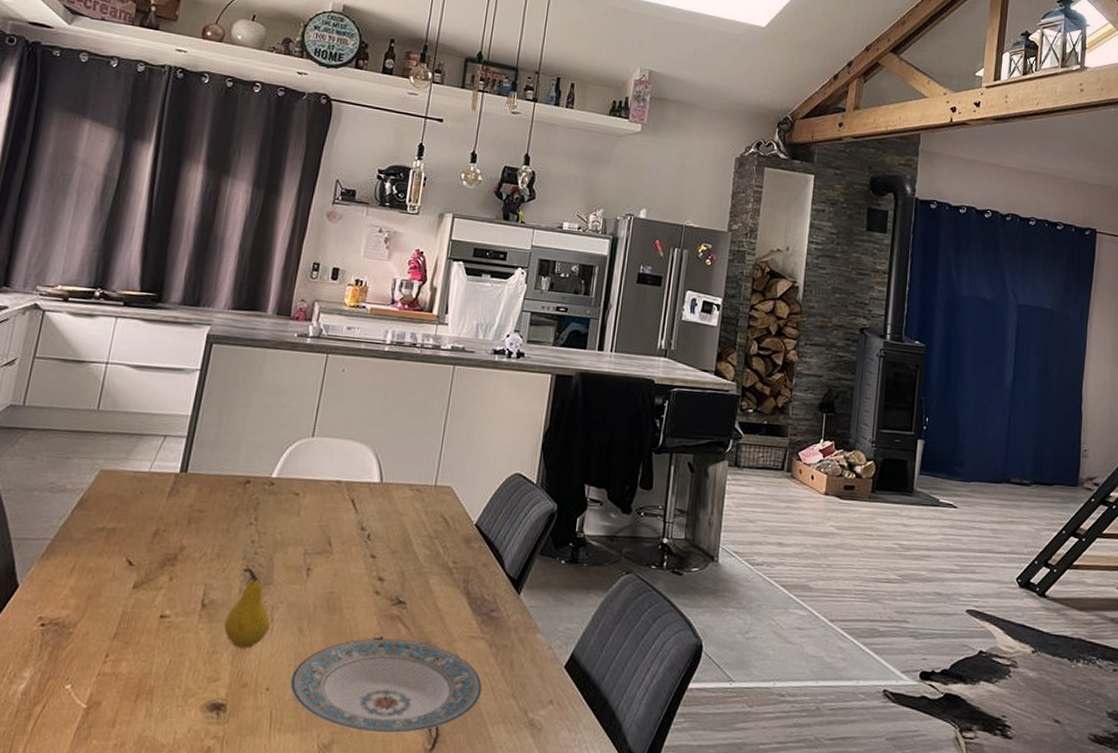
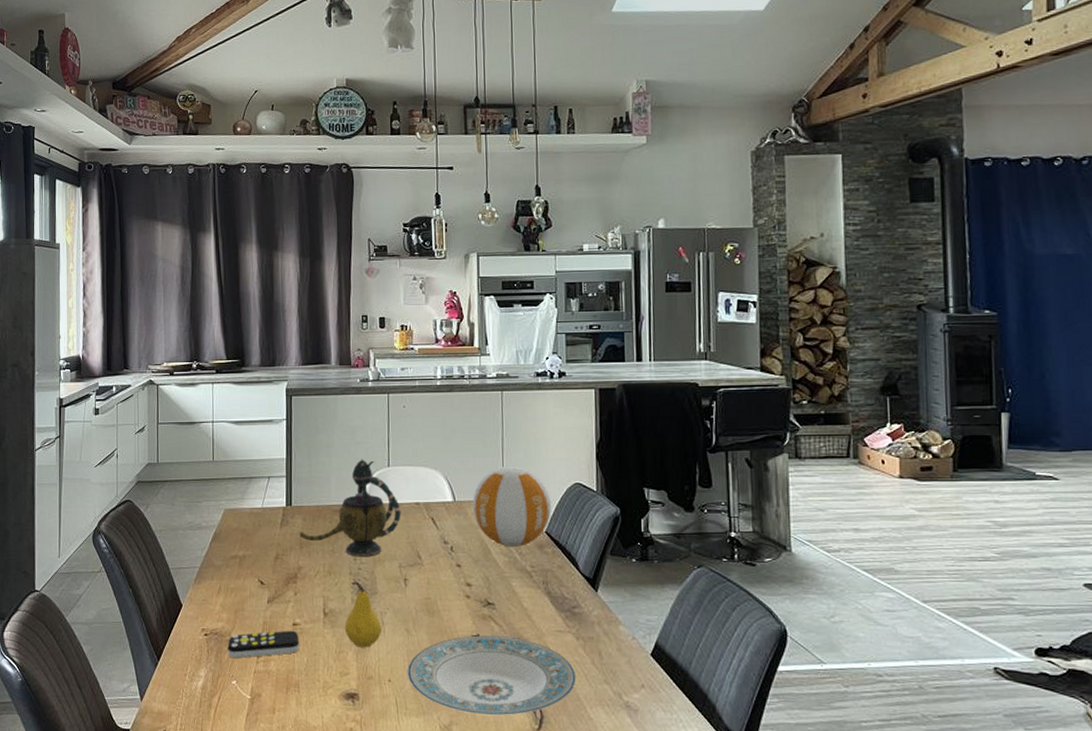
remote control: none [67,623,166,657] -> present [227,630,300,659]
teapot: none [189,425,319,540] -> present [300,459,401,558]
volleyball: none [399,447,488,540] -> present [472,465,552,548]

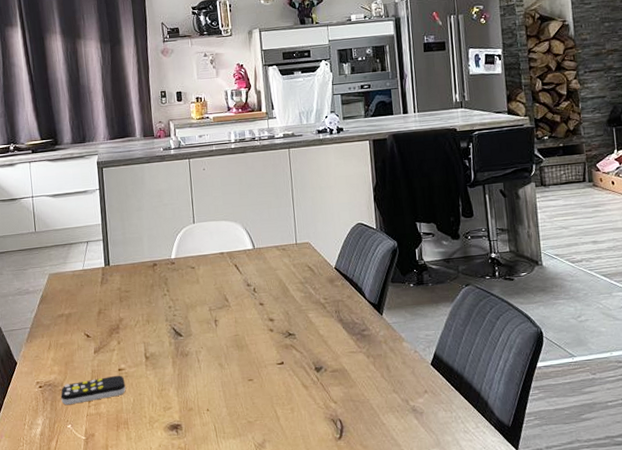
teapot: present [300,459,401,558] -> none [119,218,208,305]
fruit: present [344,581,382,648] -> none [164,326,198,384]
plate: present [407,635,576,716] -> none [222,361,369,431]
volleyball: present [472,465,552,548] -> none [269,213,339,284]

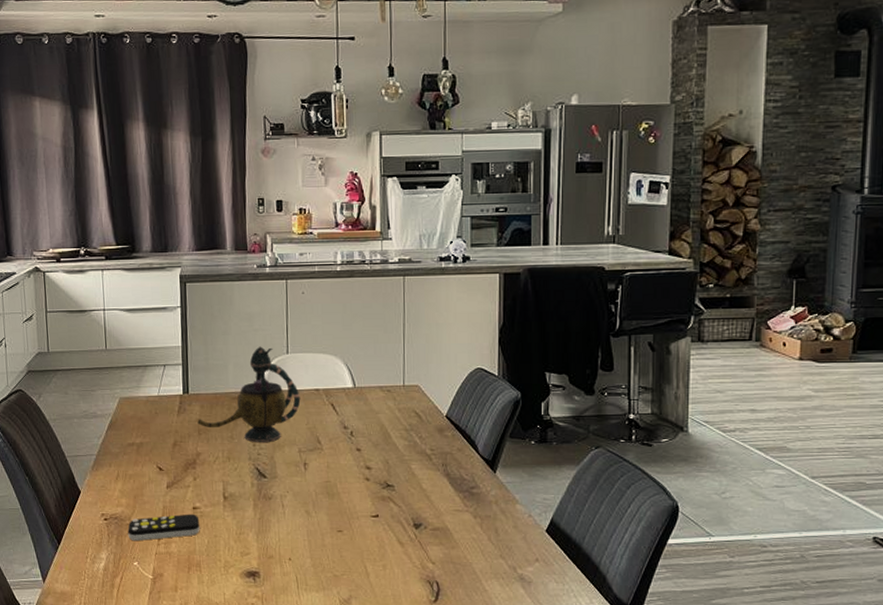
teapot: none [119,218,208,305] -> present [197,346,301,443]

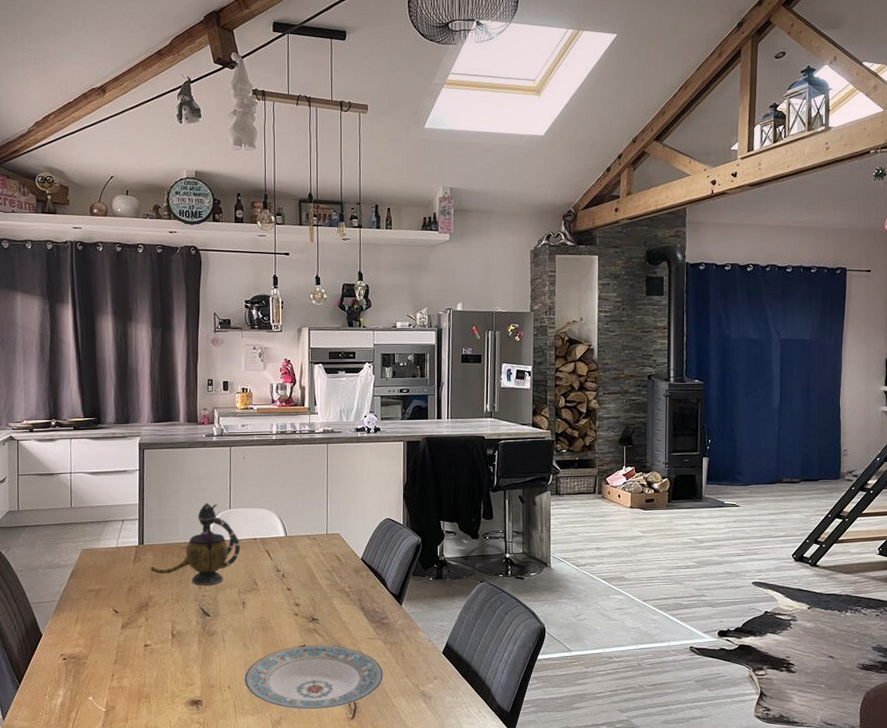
remote control: present [128,514,200,541] -> none [84,651,150,678]
plate: none [307,516,472,590] -> present [244,645,383,710]

